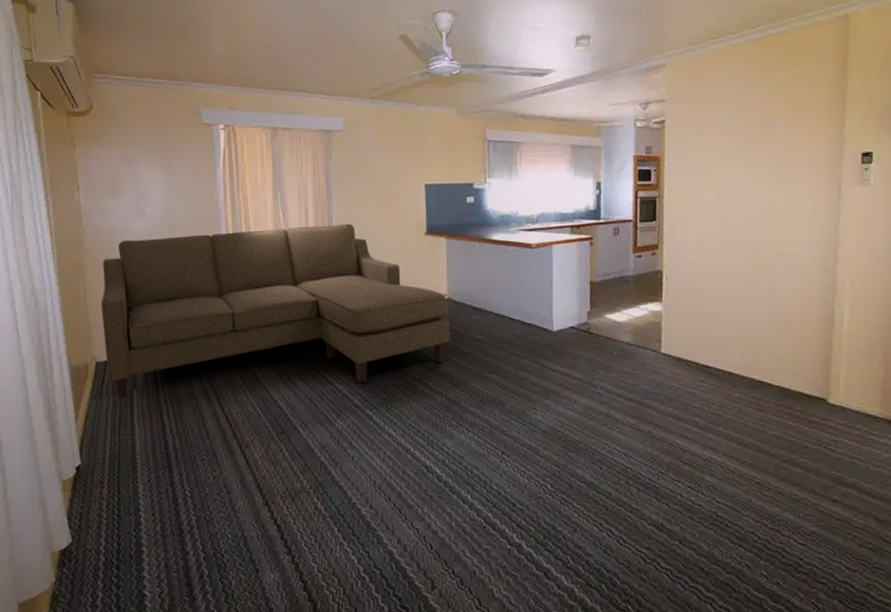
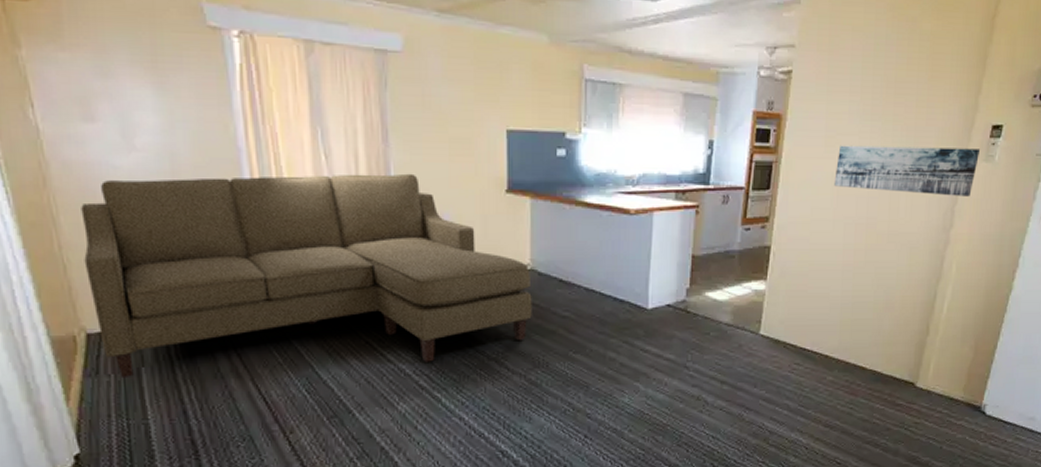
wall art: none [715,174,855,218] -> present [834,145,981,197]

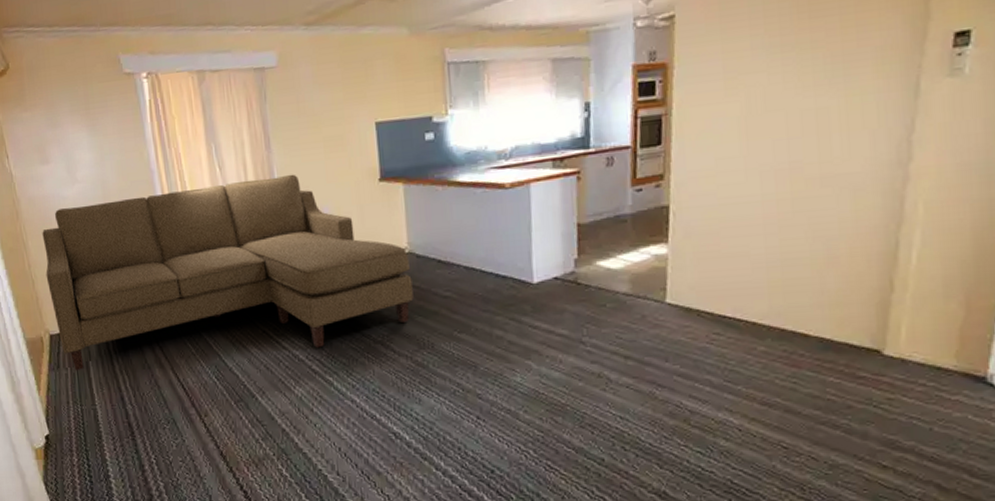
wall art: present [834,145,981,197] -> none [741,63,941,132]

